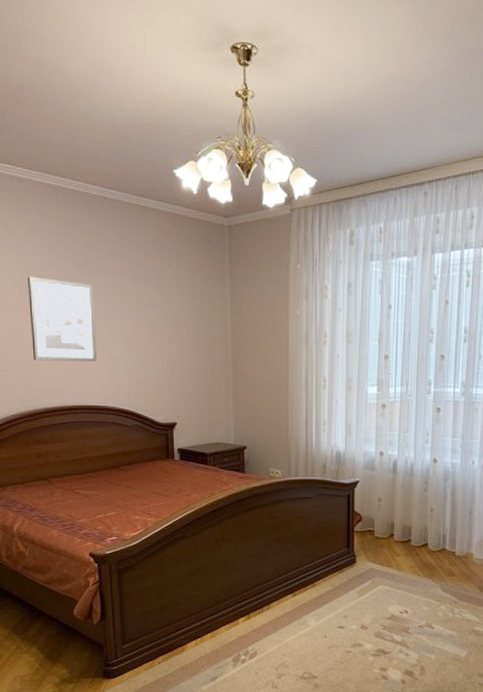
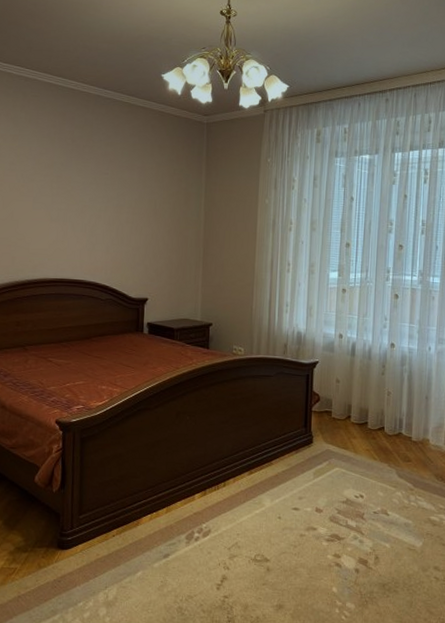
wall art: present [28,276,97,361] -> none [22,161,82,239]

